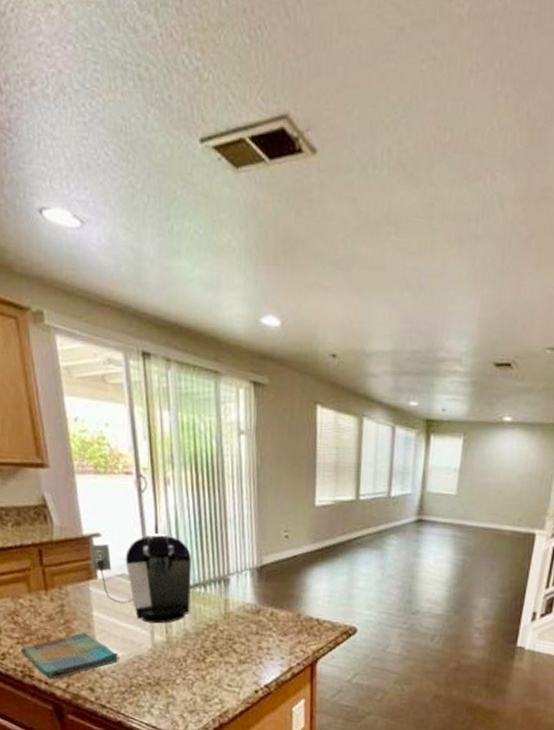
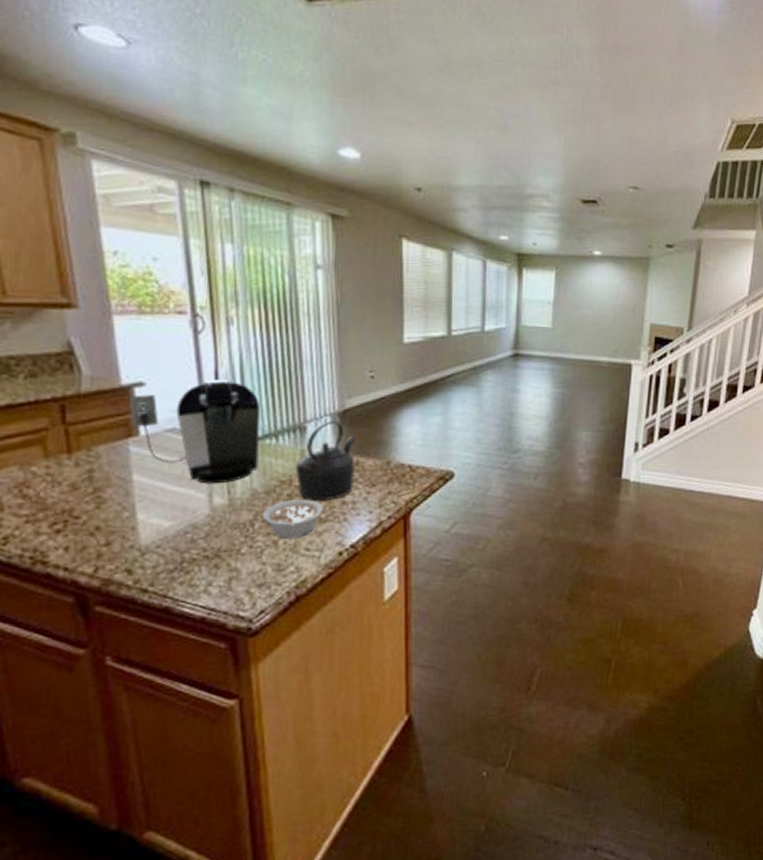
dish towel: present [20,632,119,679] -> none [30,502,167,563]
legume: none [193,641,243,675] -> present [262,499,324,539]
kettle: none [221,575,272,645] -> present [296,421,356,501]

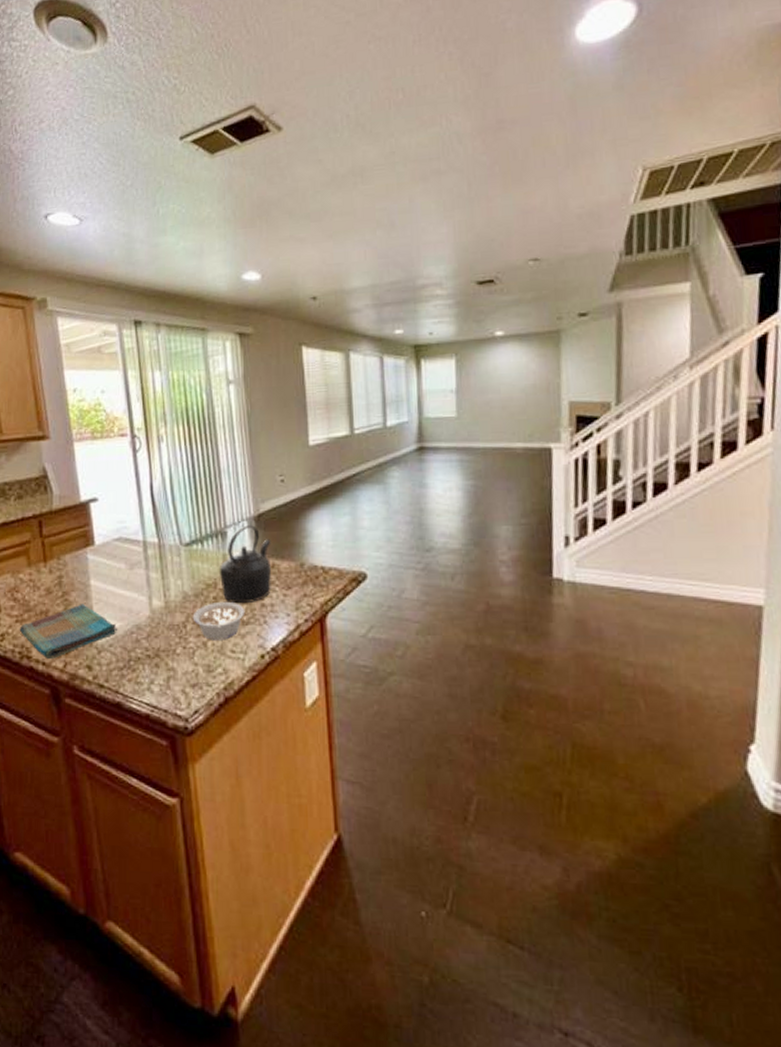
dish towel: none [30,502,167,563] -> present [19,604,117,658]
coffee maker: present [130,378,260,484] -> none [87,490,188,588]

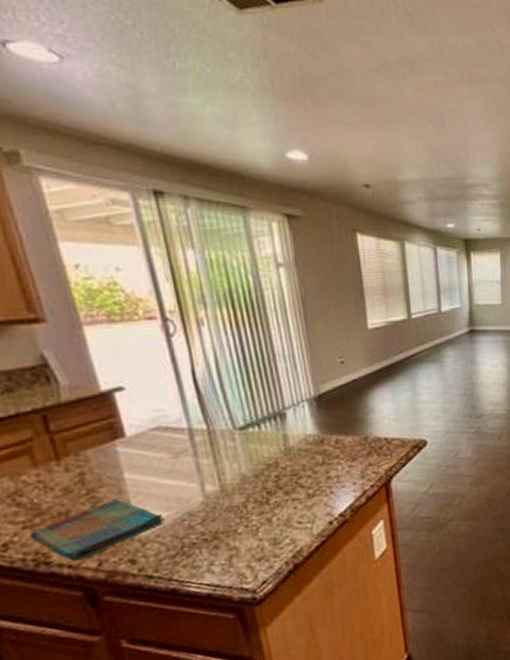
legume: present [192,601,245,640] -> none [253,478,311,516]
kettle: present [220,525,271,604] -> none [280,405,336,480]

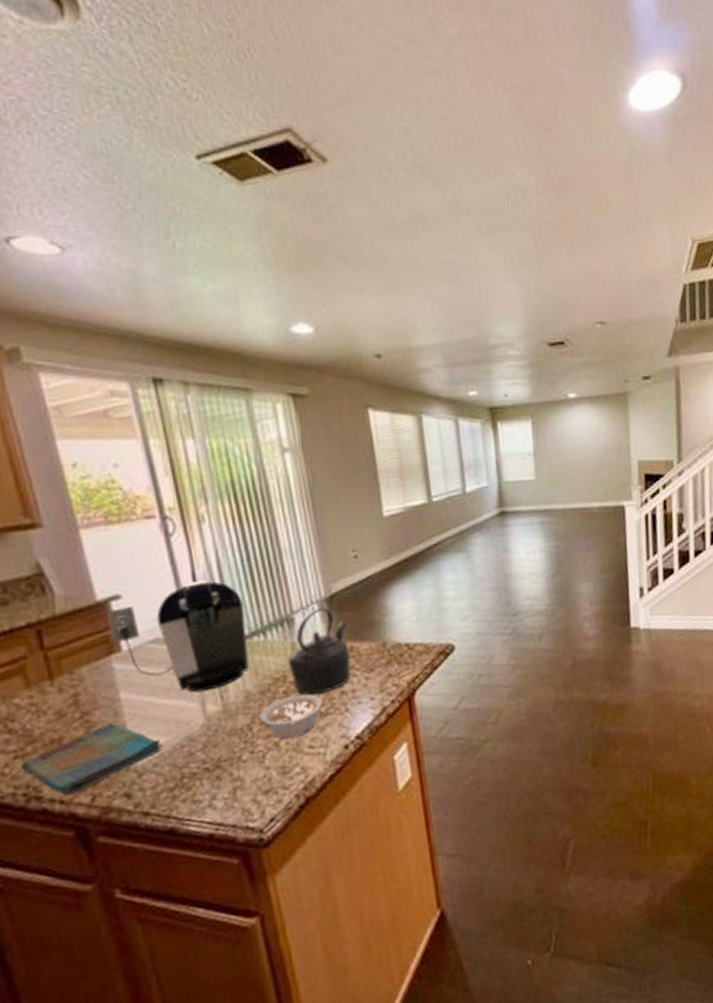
coffee maker: none [111,376,245,475] -> present [107,579,249,693]
legume: none [253,478,311,516] -> present [259,694,323,739]
kettle: none [280,405,336,480] -> present [288,608,351,696]

